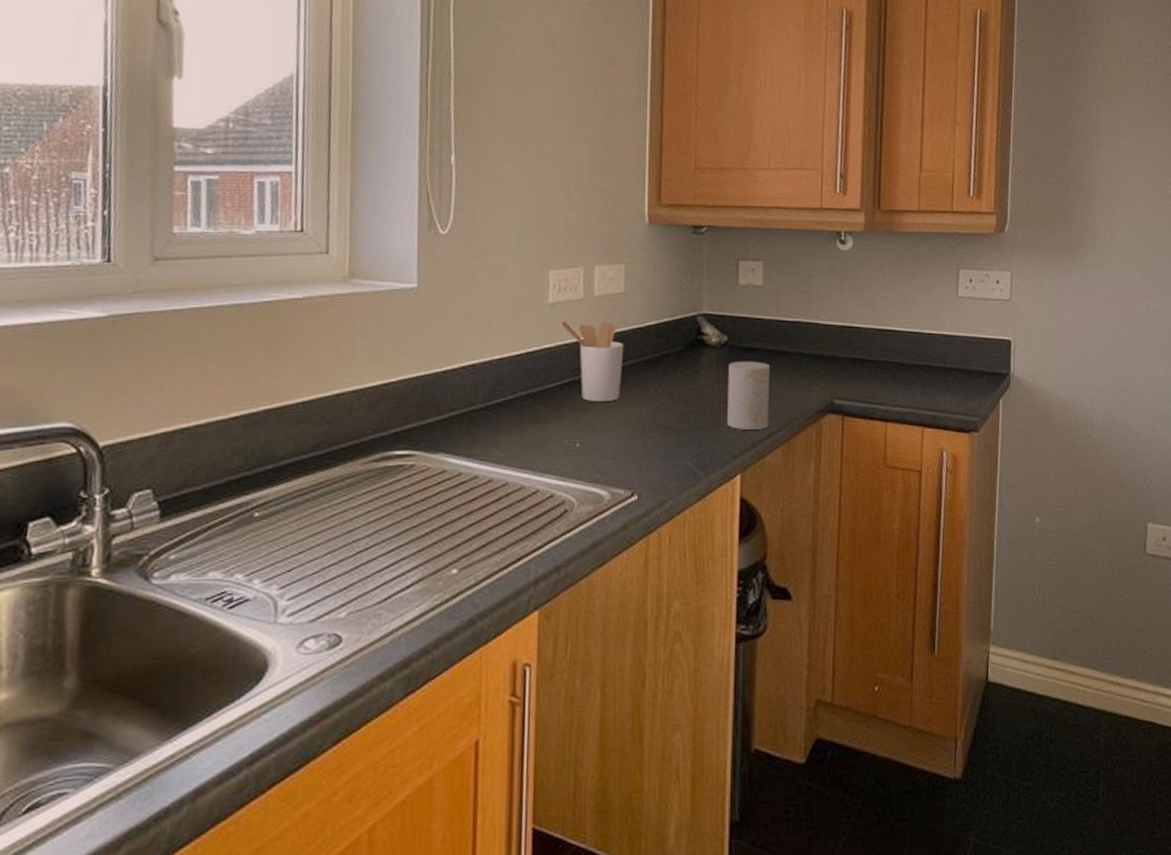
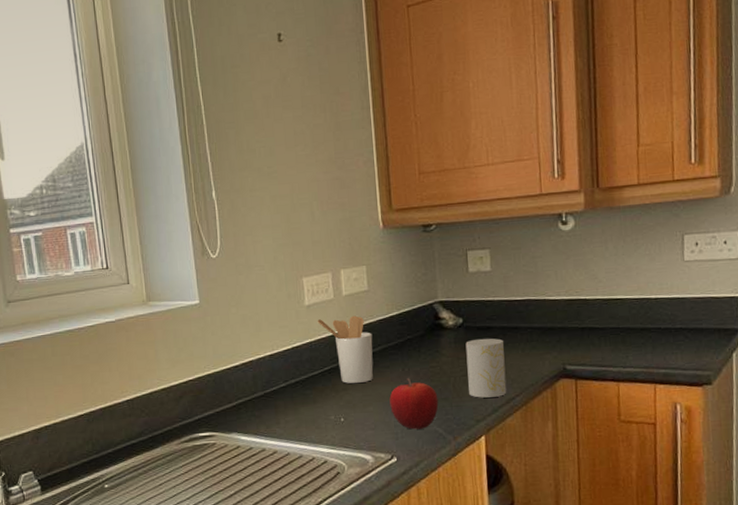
fruit: none [636,400,692,462] -> present [389,378,439,430]

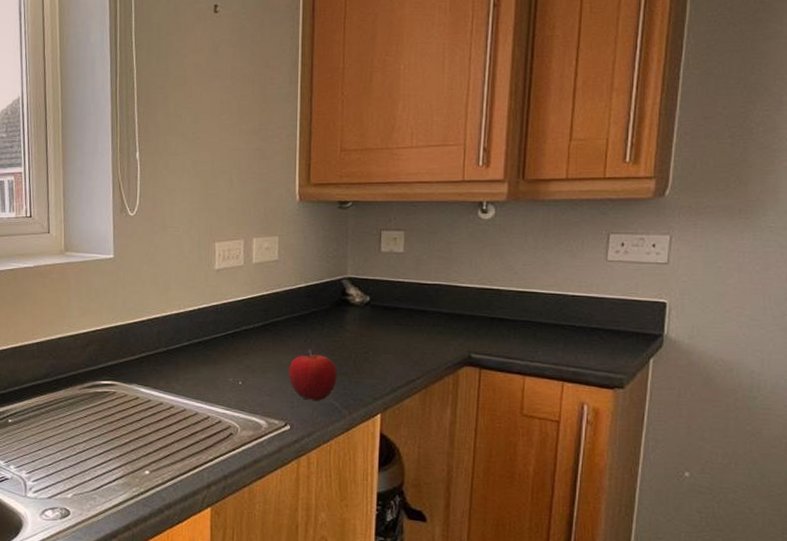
utensil holder: present [317,315,373,384] -> none [225,283,278,350]
cup: present [465,338,507,398] -> none [369,318,409,377]

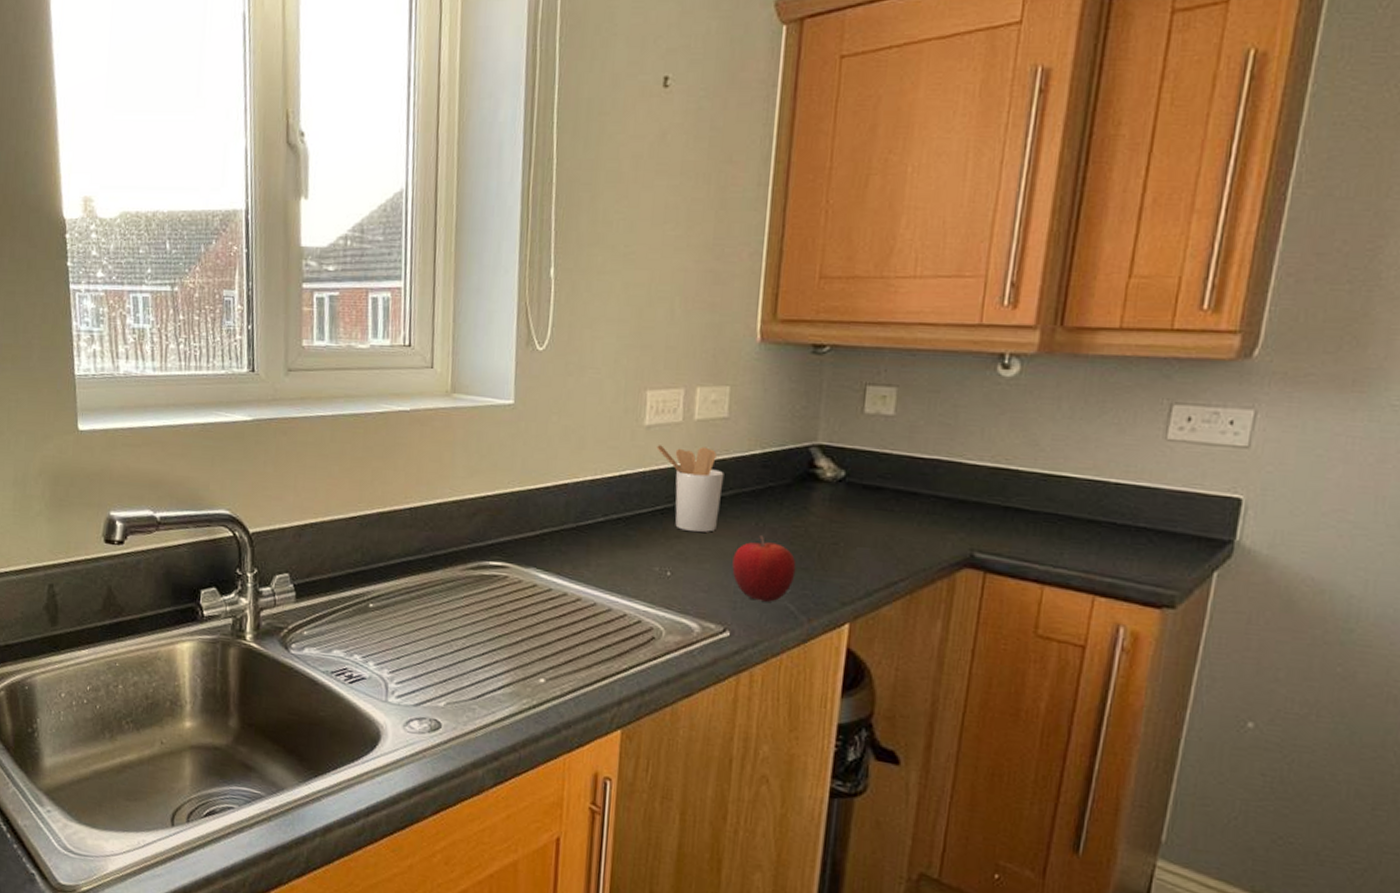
utensil holder: none [225,283,278,350] -> present [656,445,724,533]

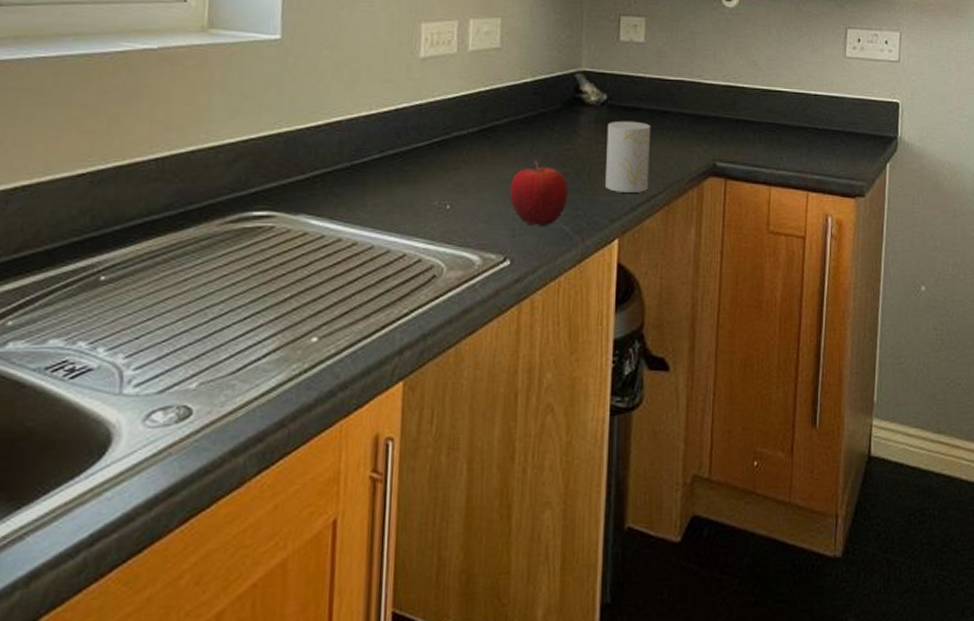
utensil holder: present [656,445,724,533] -> none [432,77,499,163]
cup: none [838,499,895,578] -> present [605,120,650,193]

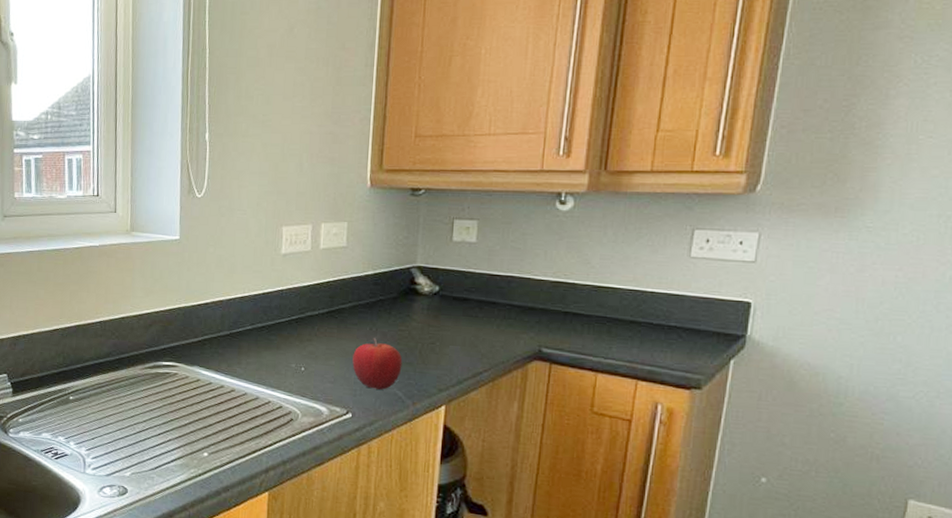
cup: present [605,120,650,193] -> none [435,308,479,370]

